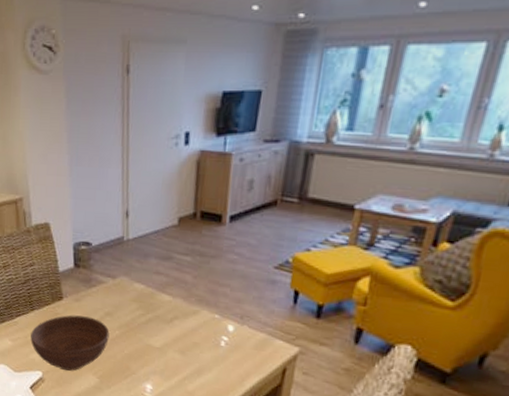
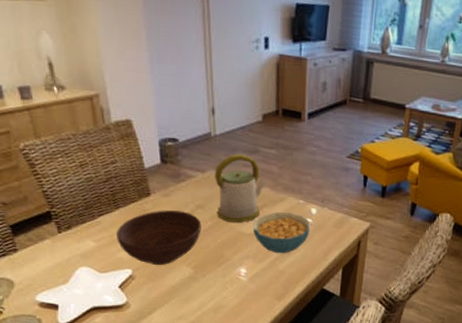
kettle: none [124,259,179,335] -> present [214,153,266,223]
cereal bowl: none [161,326,226,374] -> present [252,212,311,254]

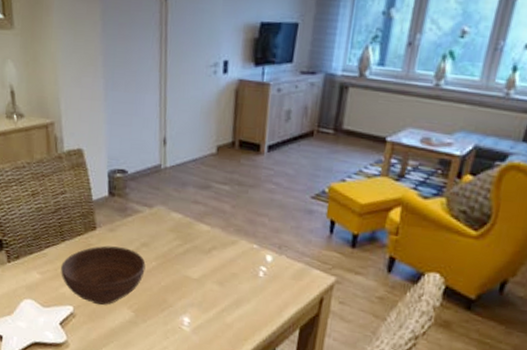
kettle: present [214,153,266,223] -> none [161,188,217,266]
cereal bowl: present [252,212,311,254] -> none [199,256,265,305]

